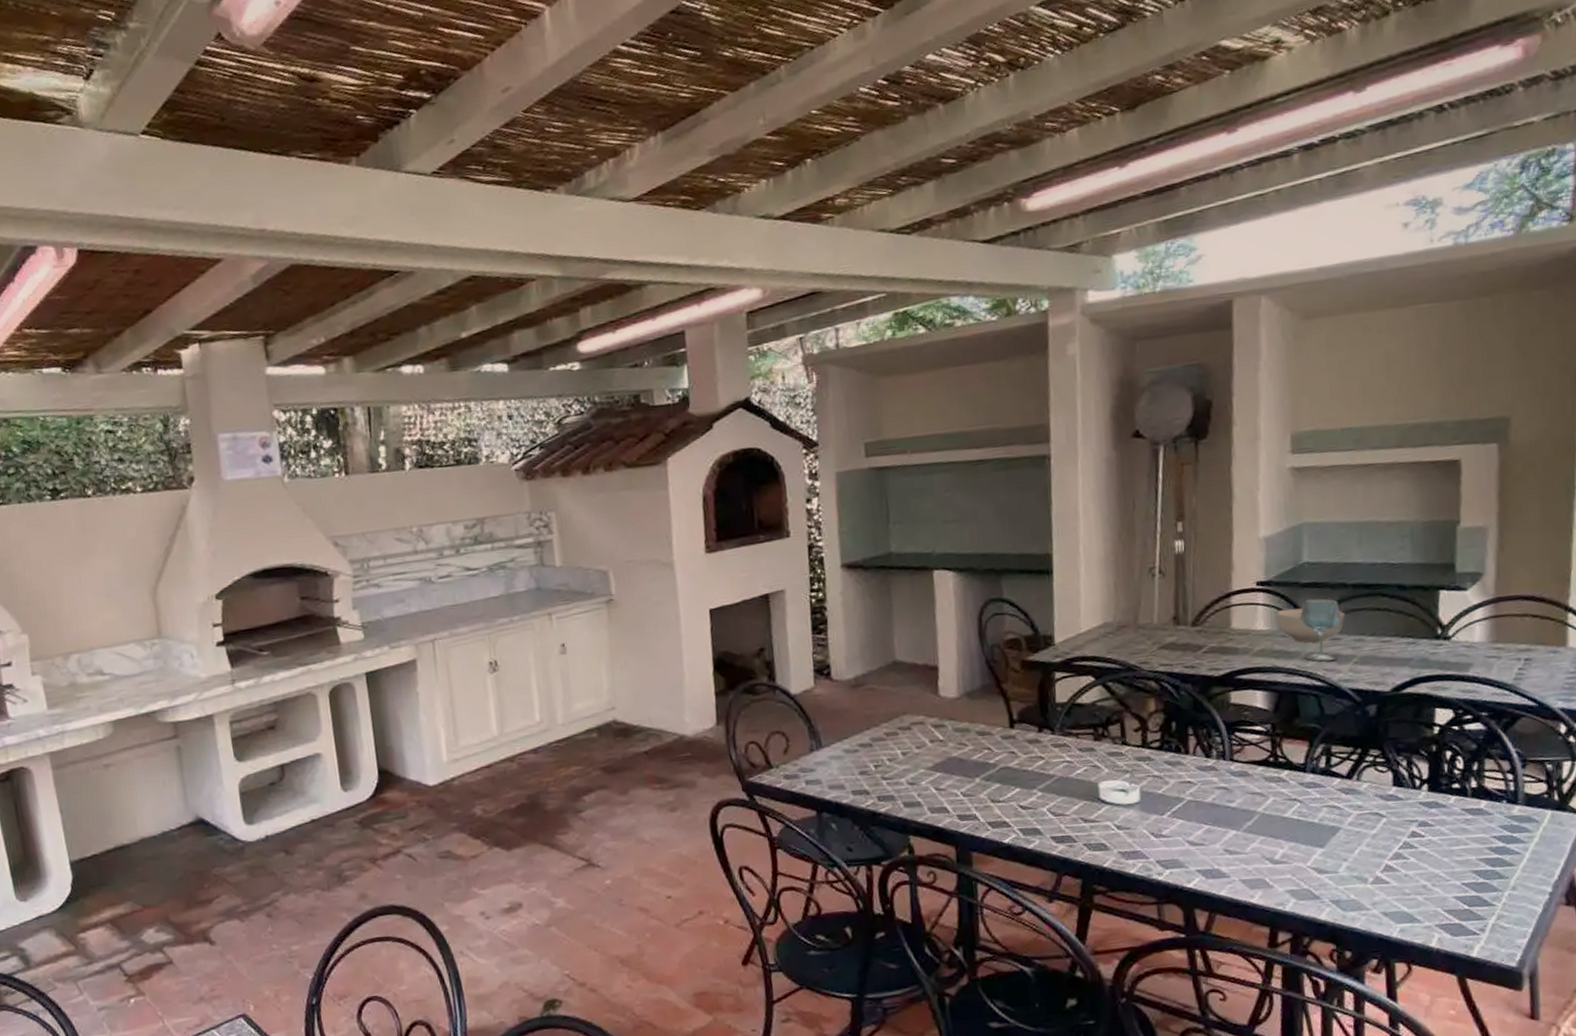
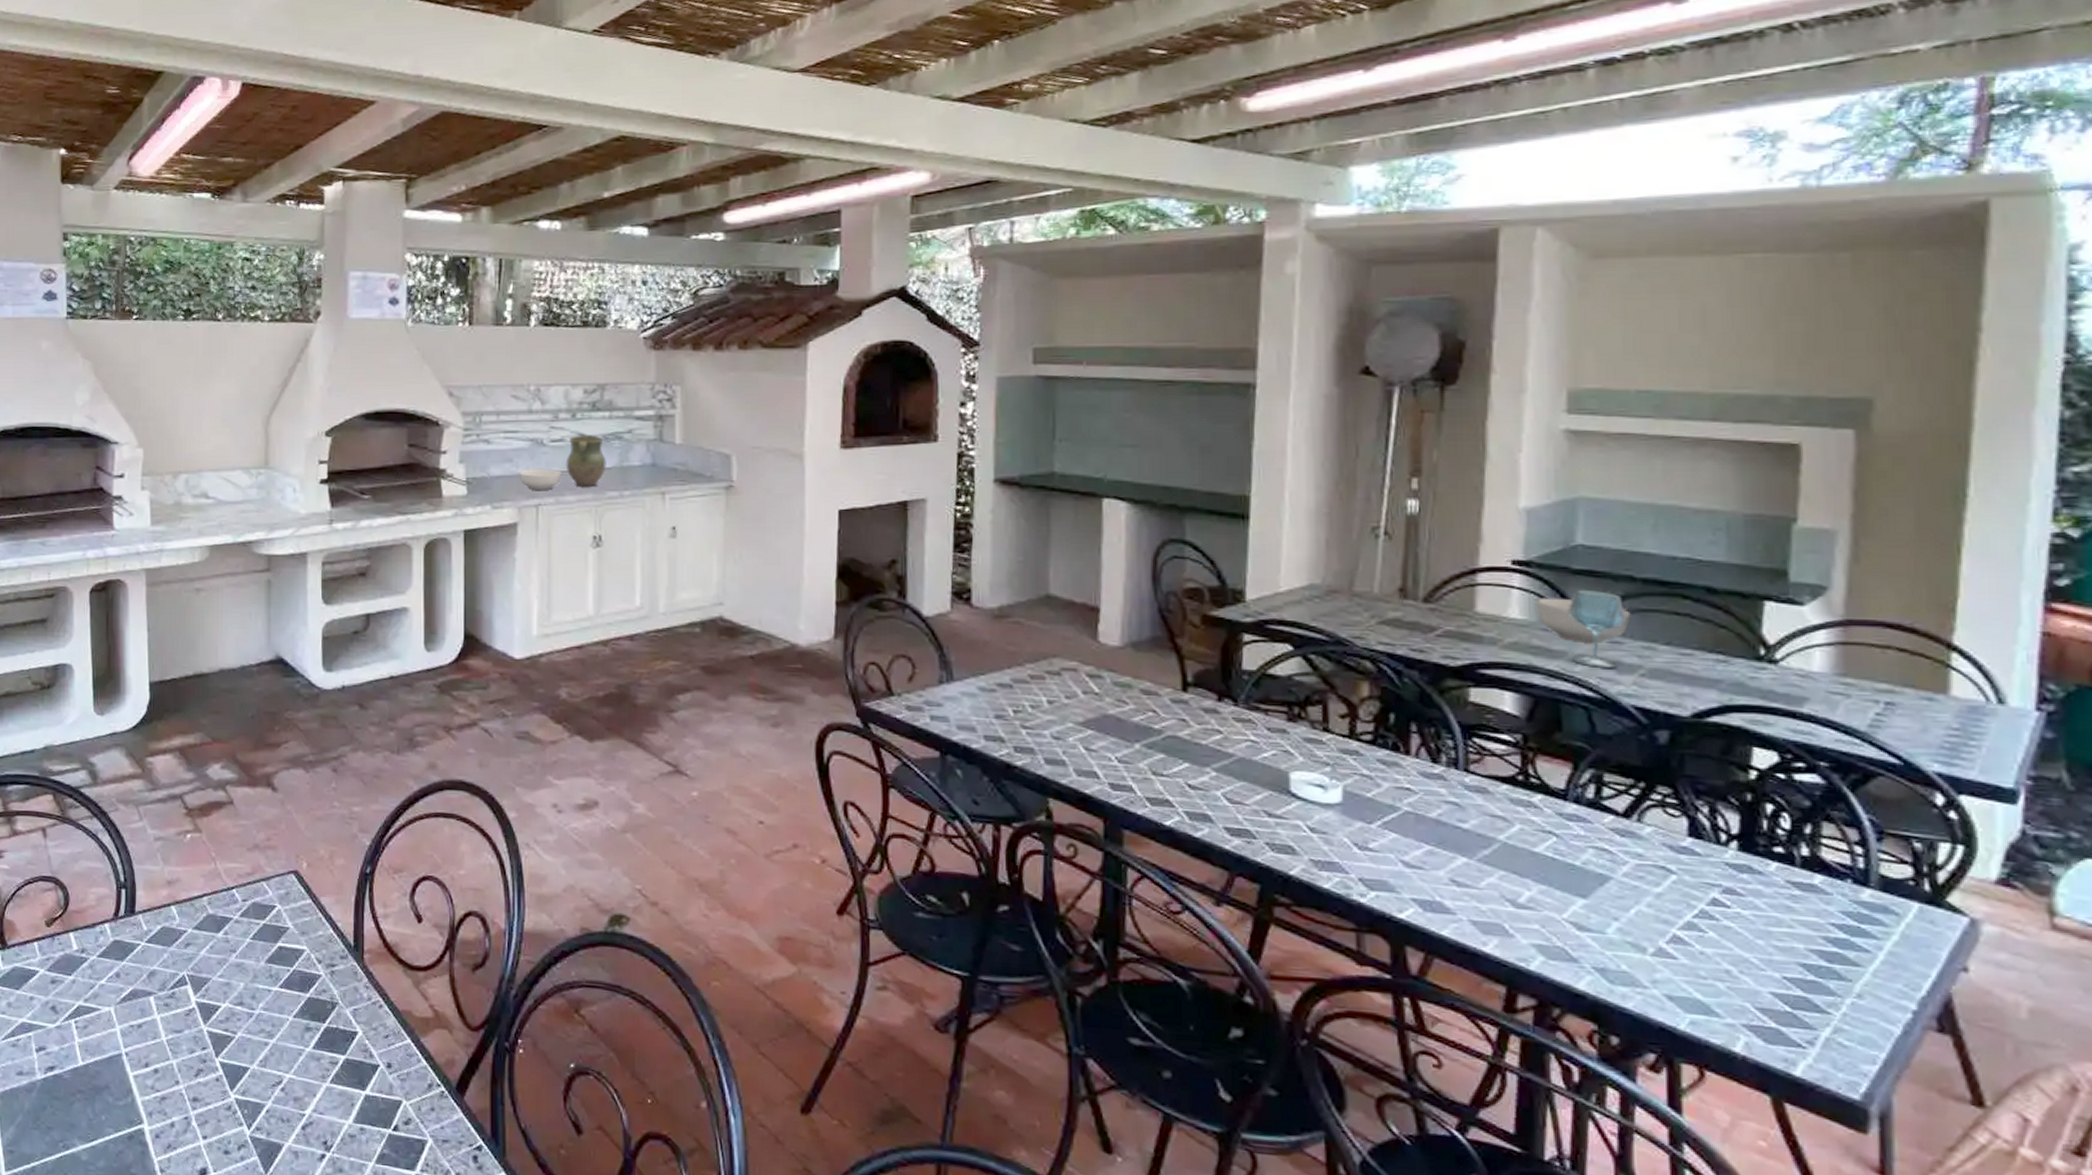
bowl: none [412,604,453,627] -> present [519,469,562,490]
ceramic jug: none [455,568,494,618] -> present [566,436,606,488]

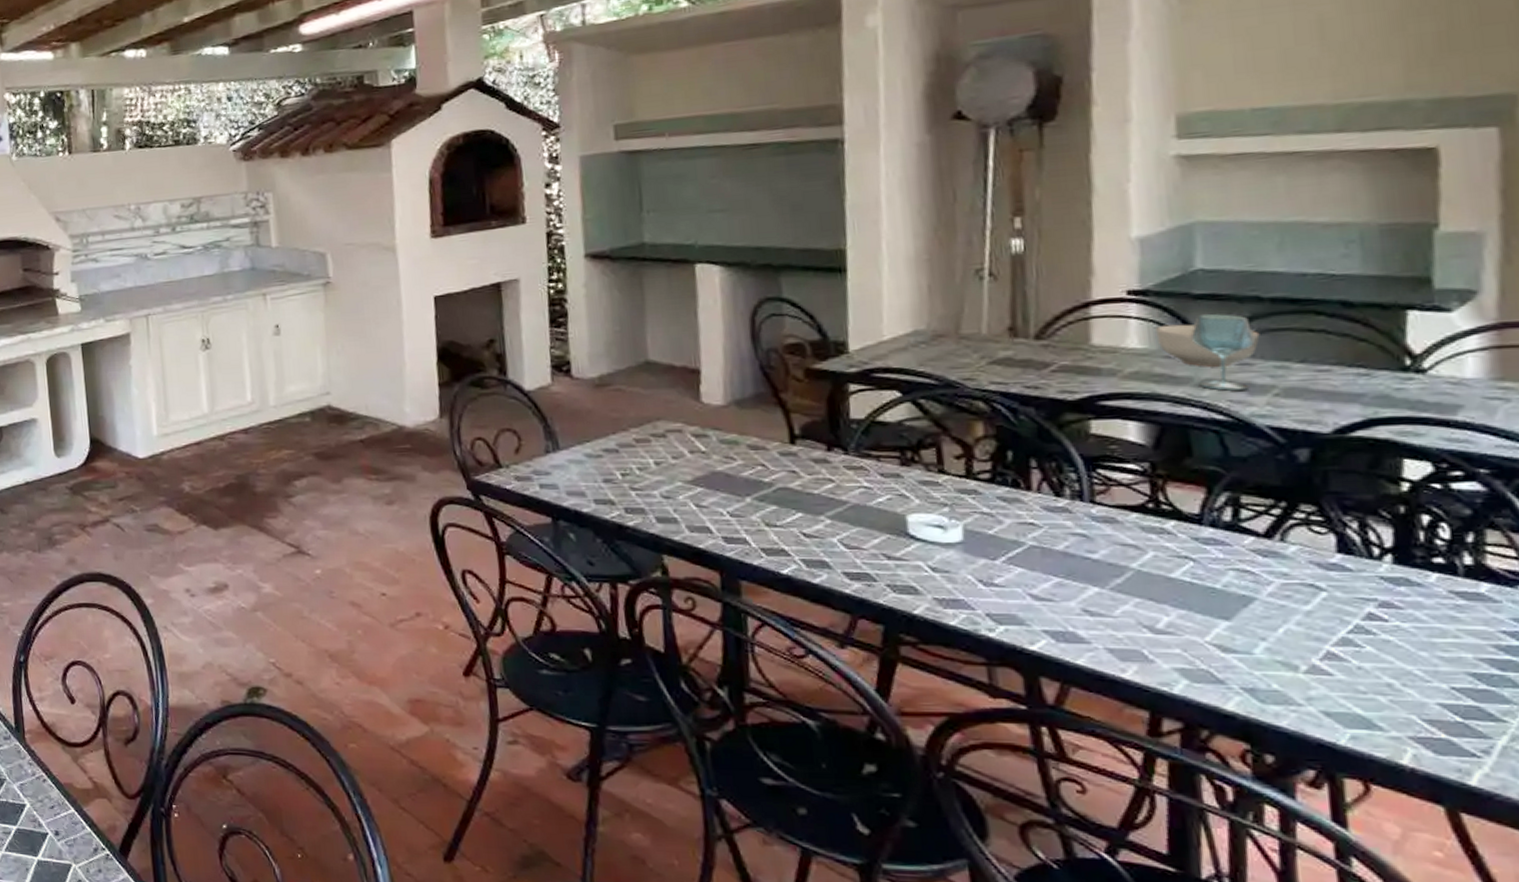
bowl: present [519,469,562,490] -> none [127,280,167,302]
ceramic jug: present [566,436,606,488] -> none [170,246,209,295]

